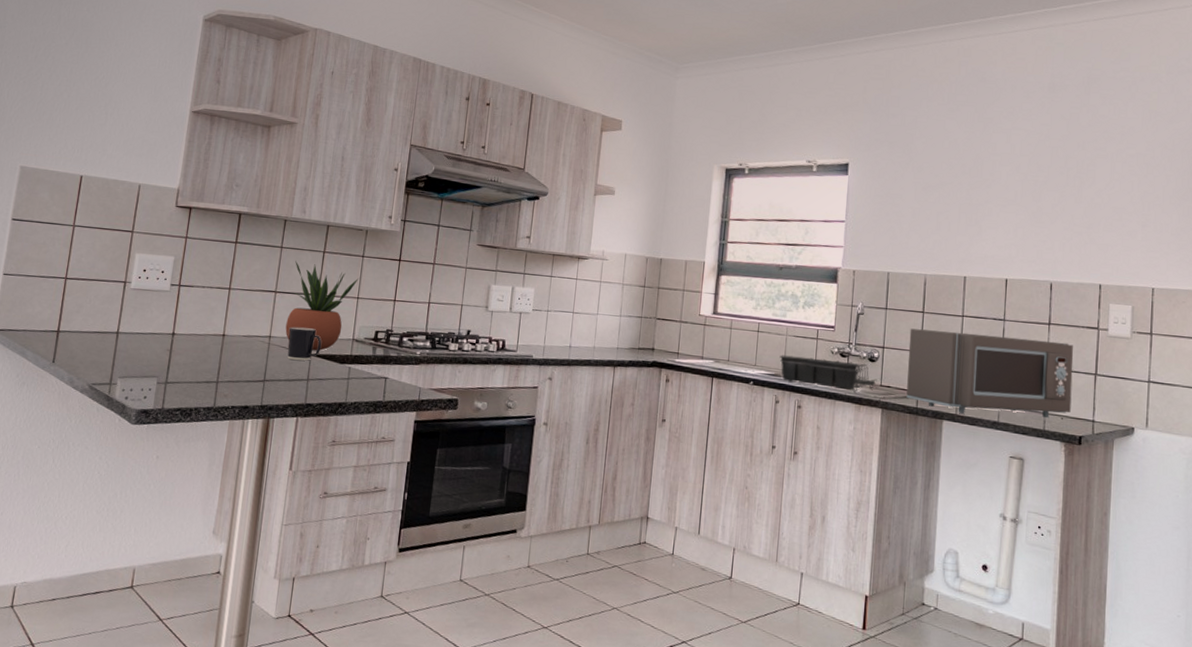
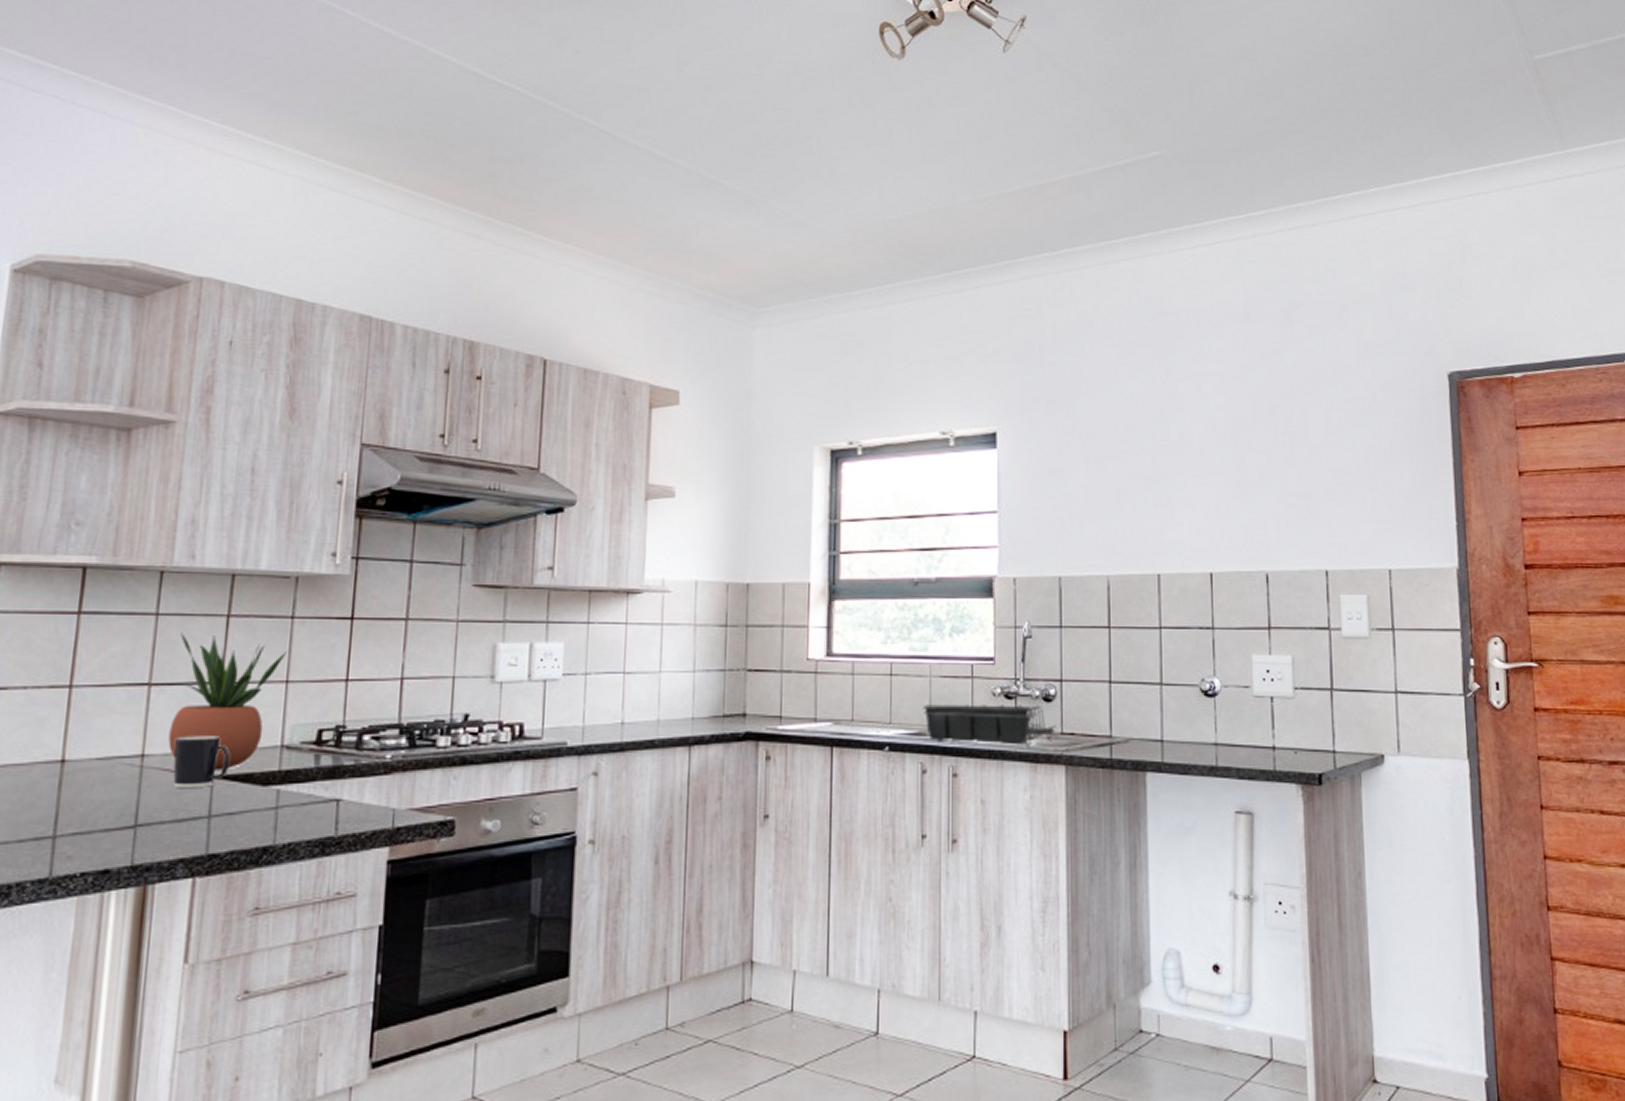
microwave: present [906,328,1074,417] -> none [1094,649,1306,760]

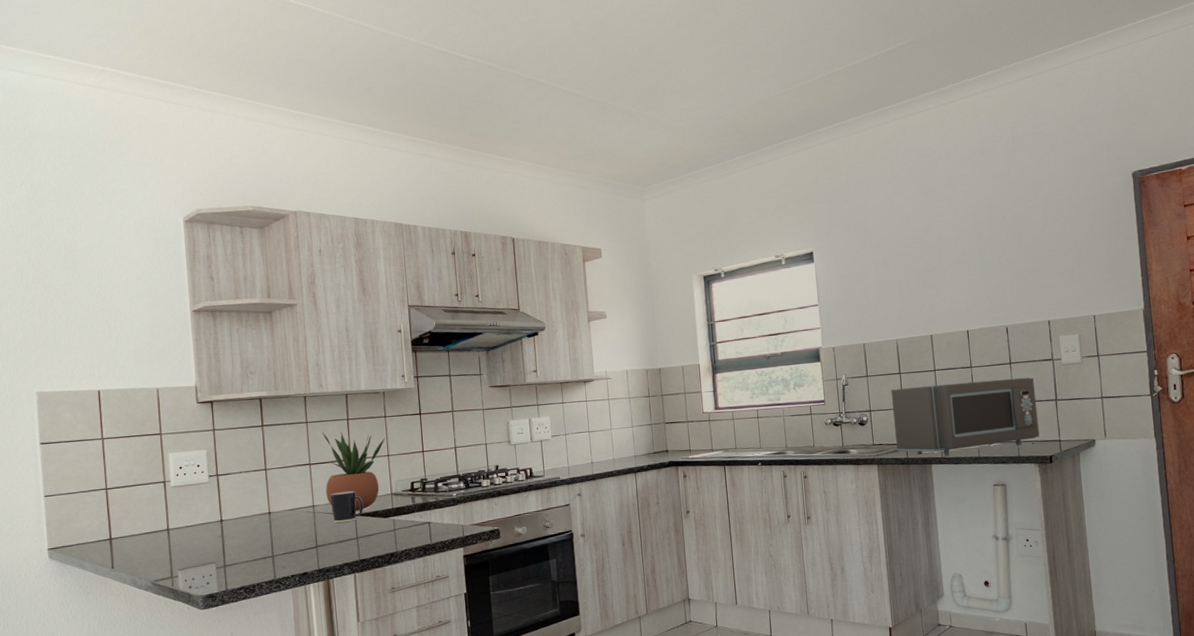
dish rack: present [923,704,1056,747] -> none [780,428,870,458]
microwave: none [1094,649,1306,760] -> present [891,377,1040,456]

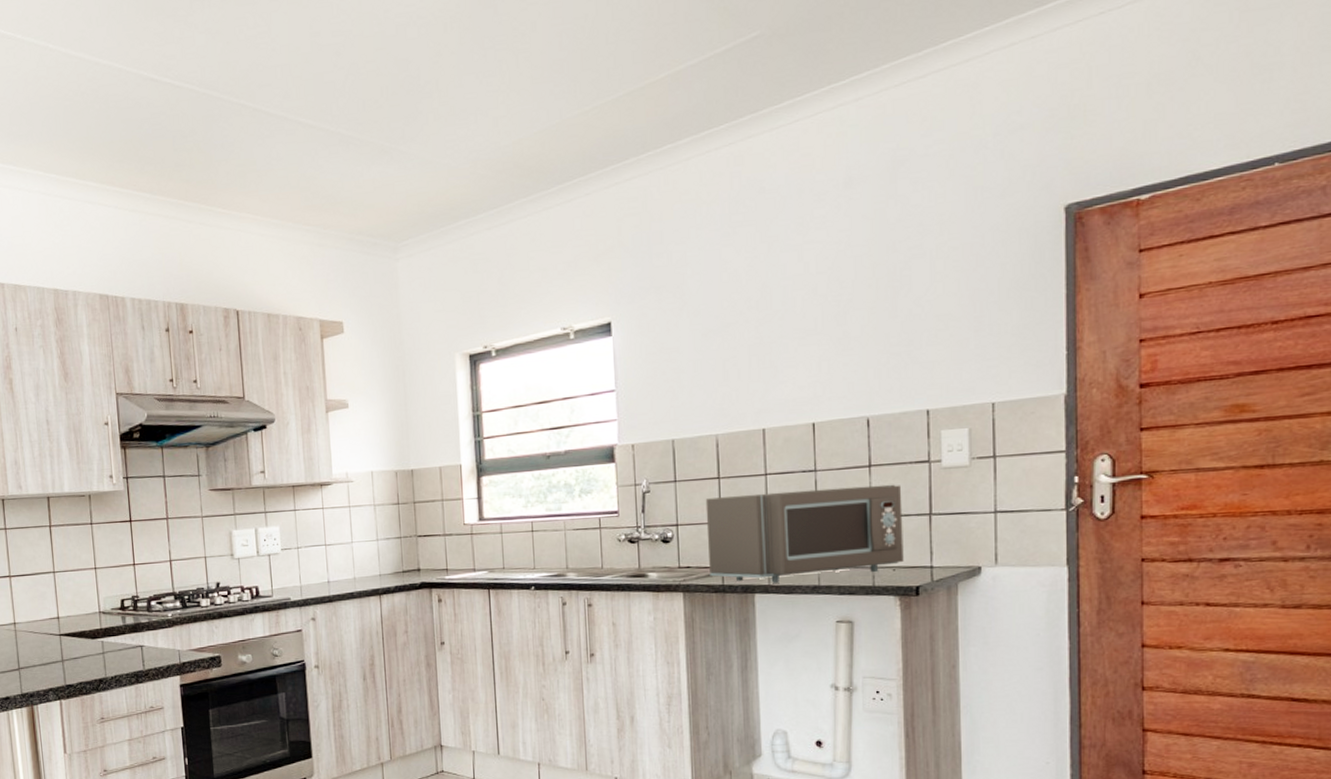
potted plant: present [322,432,385,511] -> none [23,540,92,631]
mug: present [329,491,364,524] -> none [32,608,69,644]

